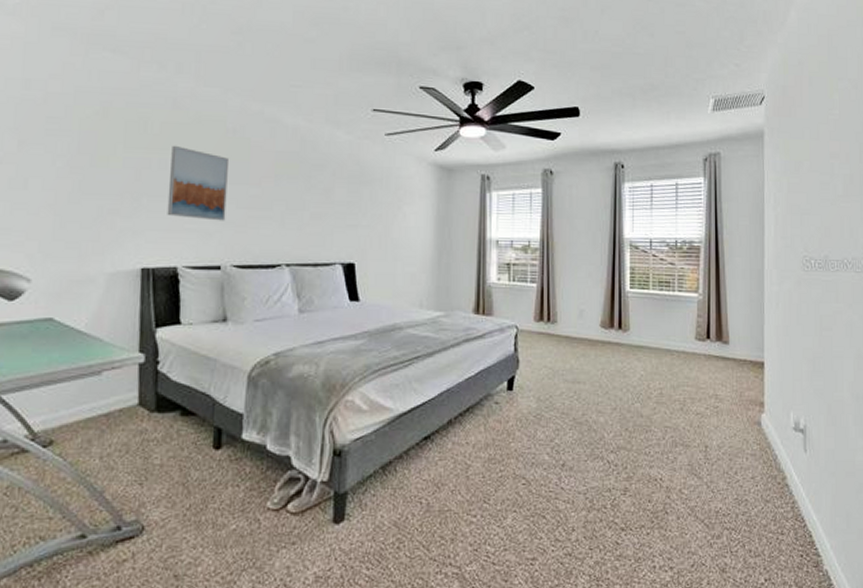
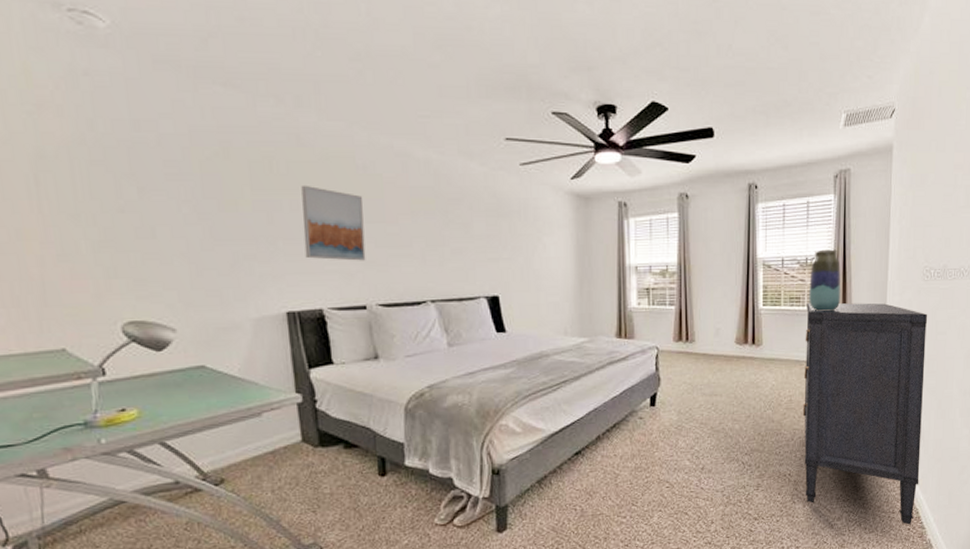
dresser: none [675,287,811,551] -> present [802,302,928,525]
vase: none [680,233,714,299] -> present [809,249,841,312]

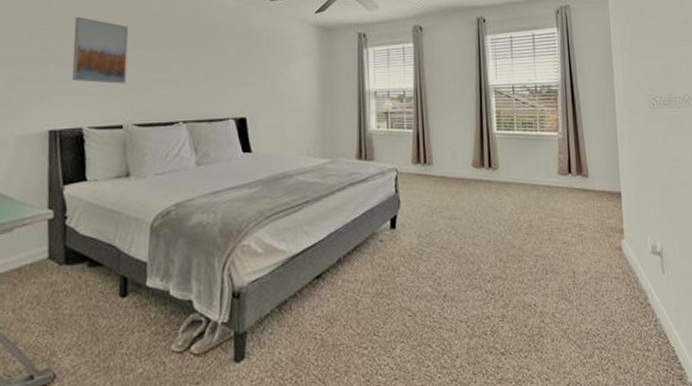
dresser: present [802,302,928,525] -> none [539,127,672,365]
vase: present [809,249,841,312] -> none [540,77,572,137]

